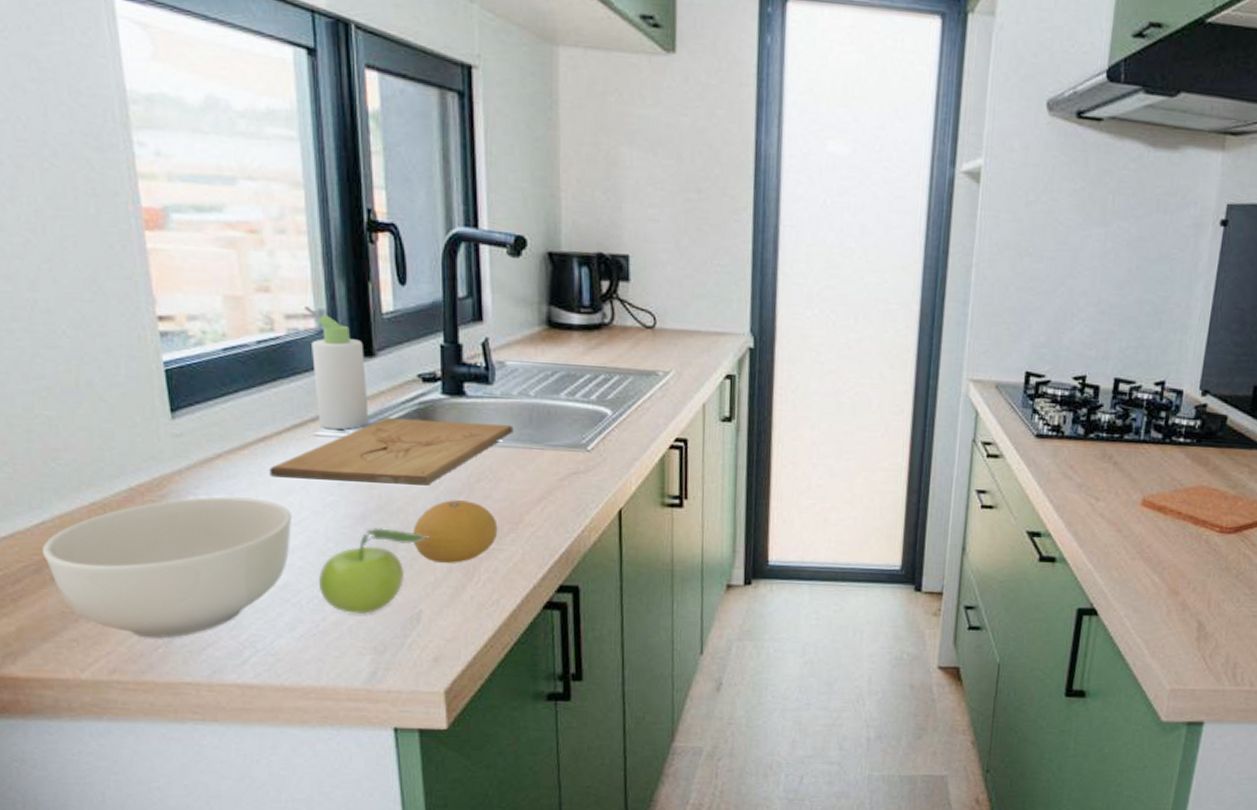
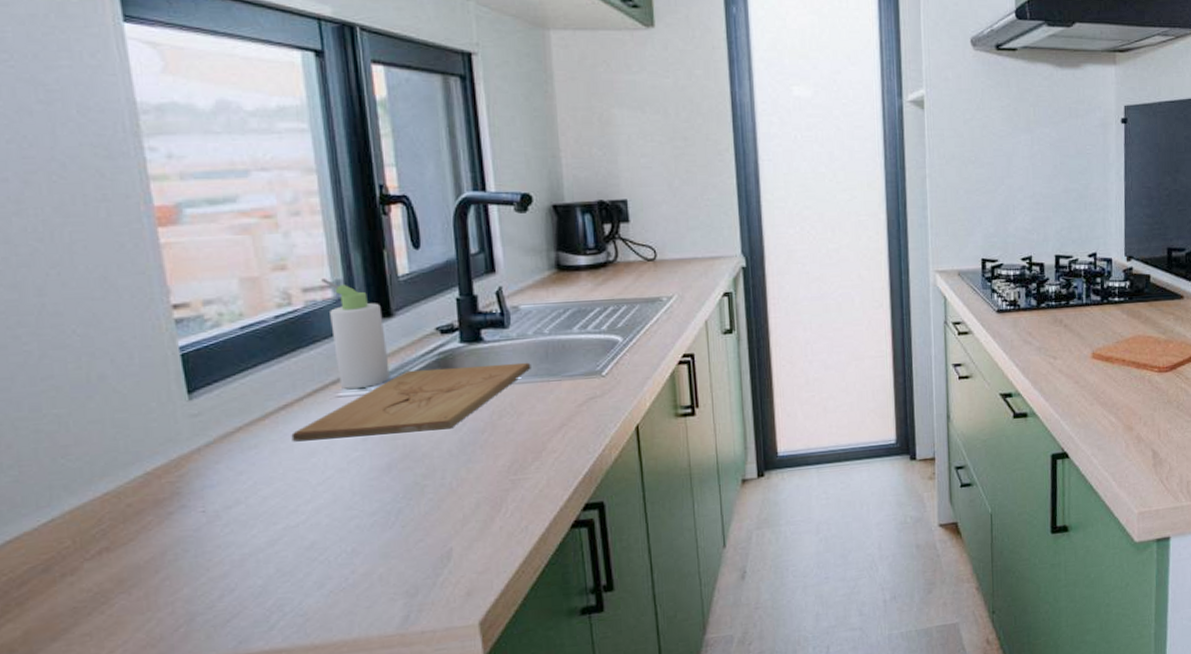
bowl: present [41,496,293,638] -> none [50,464,317,619]
fruit: present [319,528,431,614] -> none [346,474,457,562]
fruit: present [412,500,498,563] -> none [438,437,522,500]

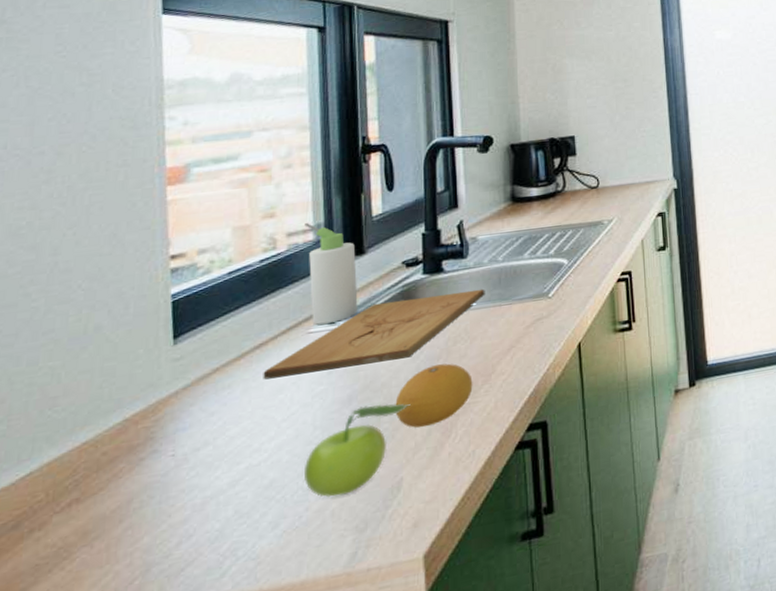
fruit: none [346,474,457,562] -> present [304,404,412,498]
fruit: none [438,437,522,500] -> present [395,363,473,428]

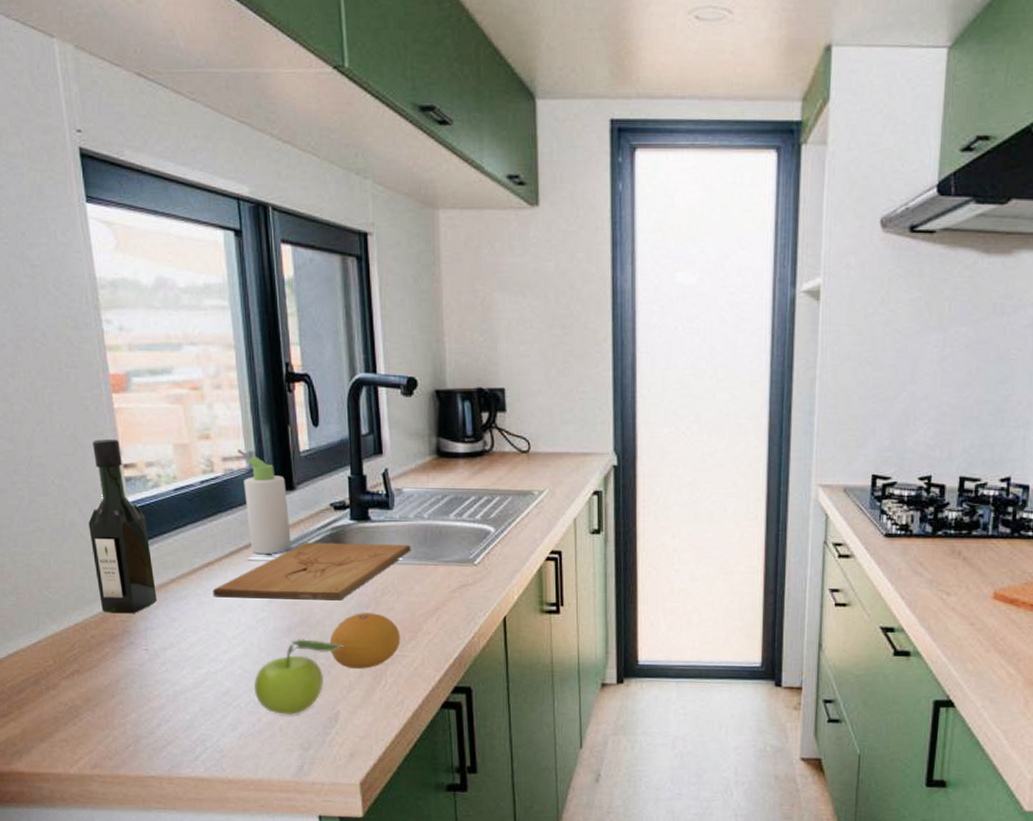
bottle: none [117,231,194,423] -> present [88,438,157,614]

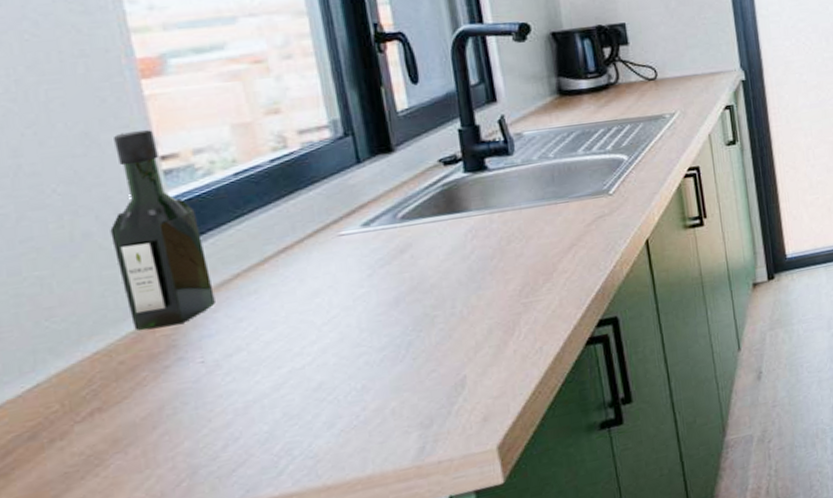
cutting board: present [212,542,411,601] -> none [293,186,538,284]
bottle: present [237,450,291,554] -> none [317,119,394,227]
fruit: present [254,639,345,715] -> none [355,304,468,397]
fruit: present [329,613,401,669] -> none [448,263,534,327]

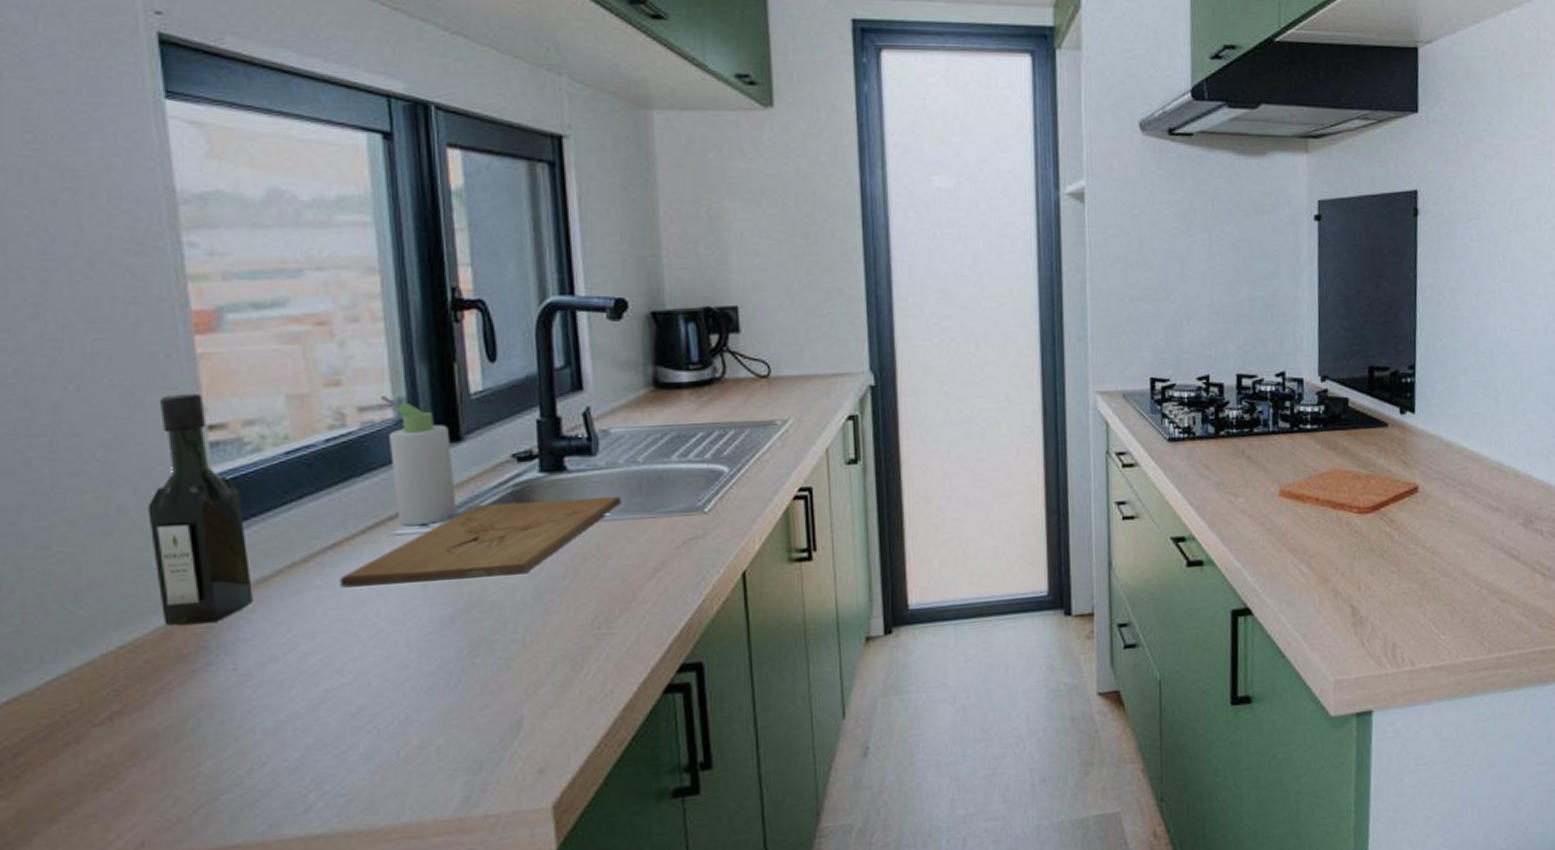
cutting board: none [293,186,538,284] -> present [339,495,622,588]
bottle: none [317,119,394,227] -> present [380,396,457,526]

